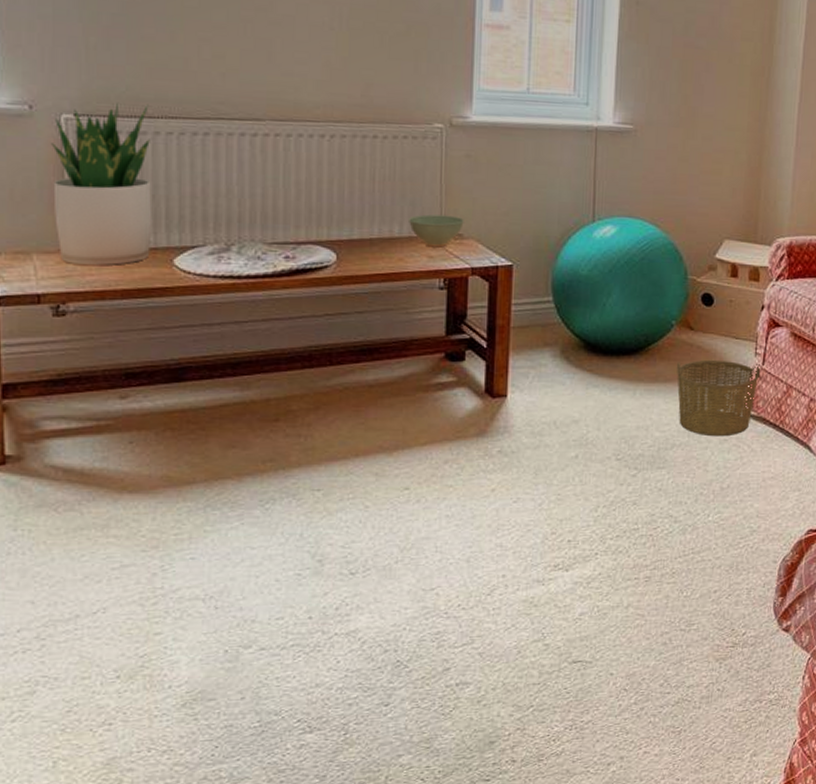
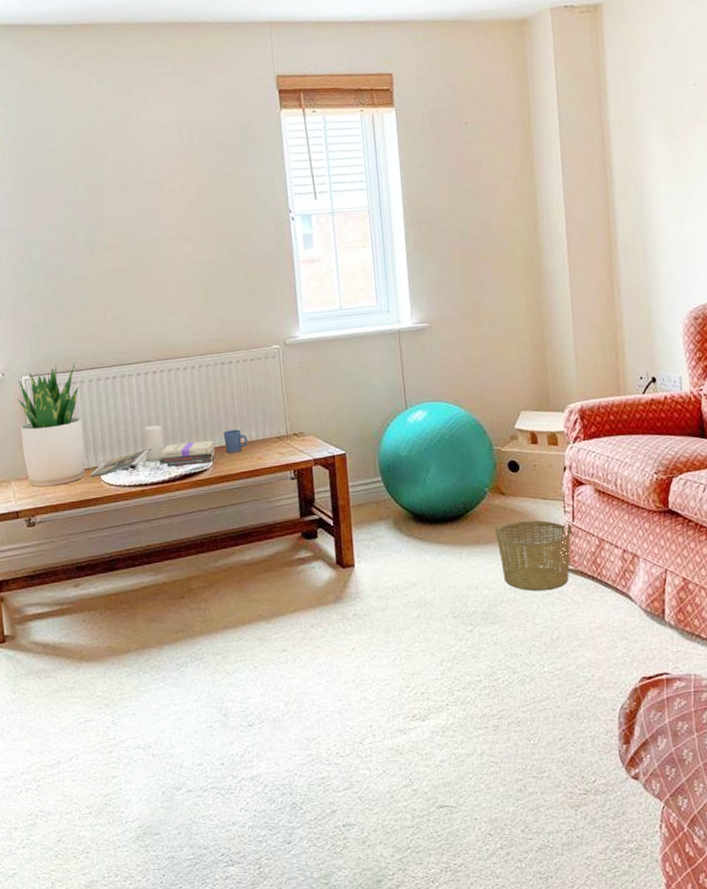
magazine: none [157,231,252,260] -> present [90,448,151,476]
candle: none [241,202,272,250] -> present [143,425,165,462]
books: none [261,229,342,260] -> present [159,441,216,467]
mug: none [355,220,388,251] -> present [223,429,248,454]
bowl: present [409,214,464,248] -> none [262,417,304,446]

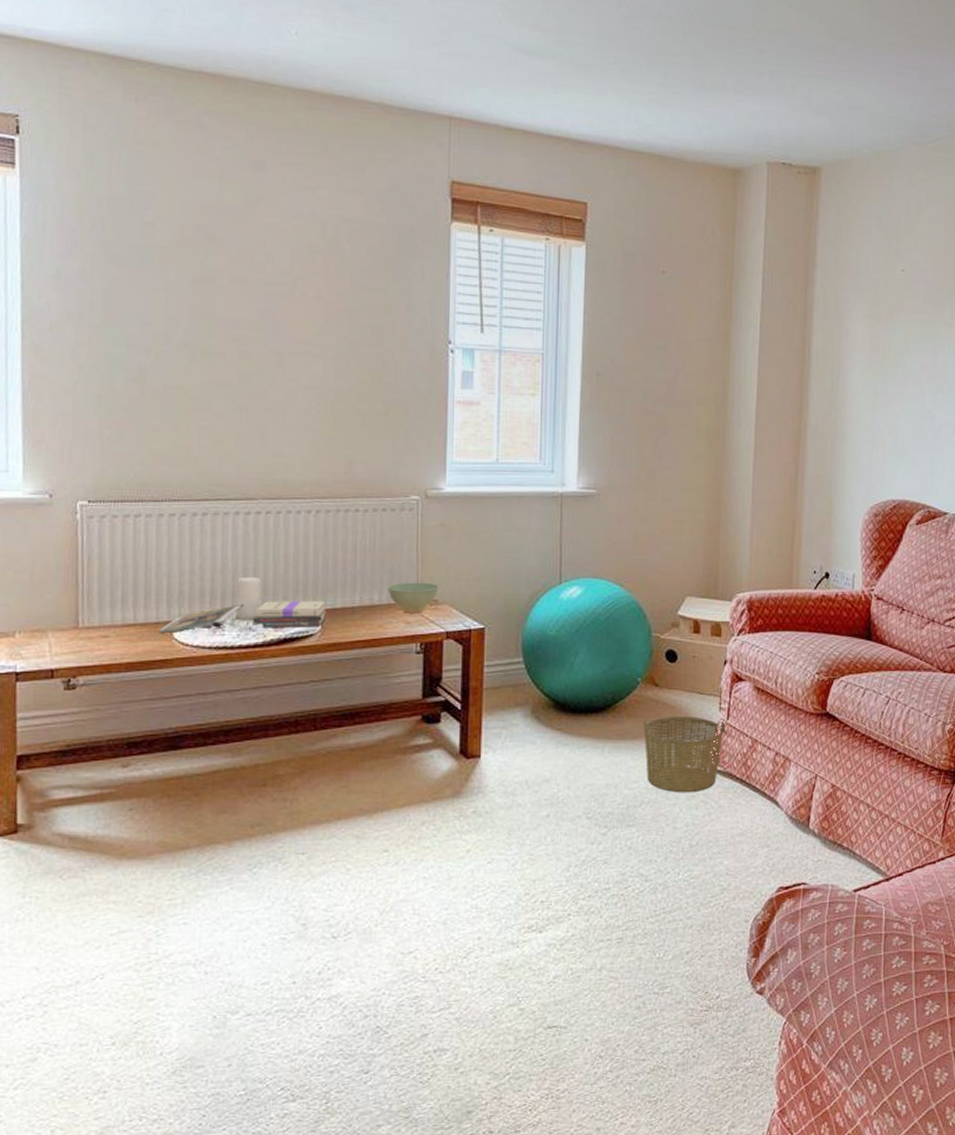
planter: present [17,361,85,487] -> none [68,488,155,641]
mug: present [223,429,248,454] -> none [338,590,368,619]
bowl: none [262,417,304,446] -> present [388,582,439,613]

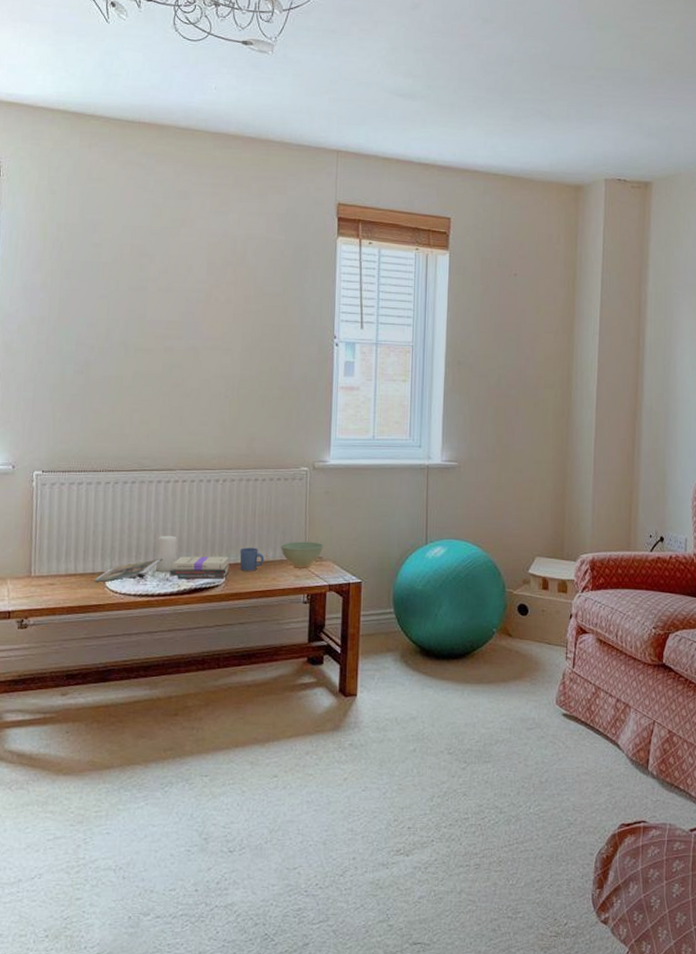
mug: none [338,590,368,619] -> present [239,547,264,572]
basket: present [643,715,725,793] -> none [498,663,571,734]

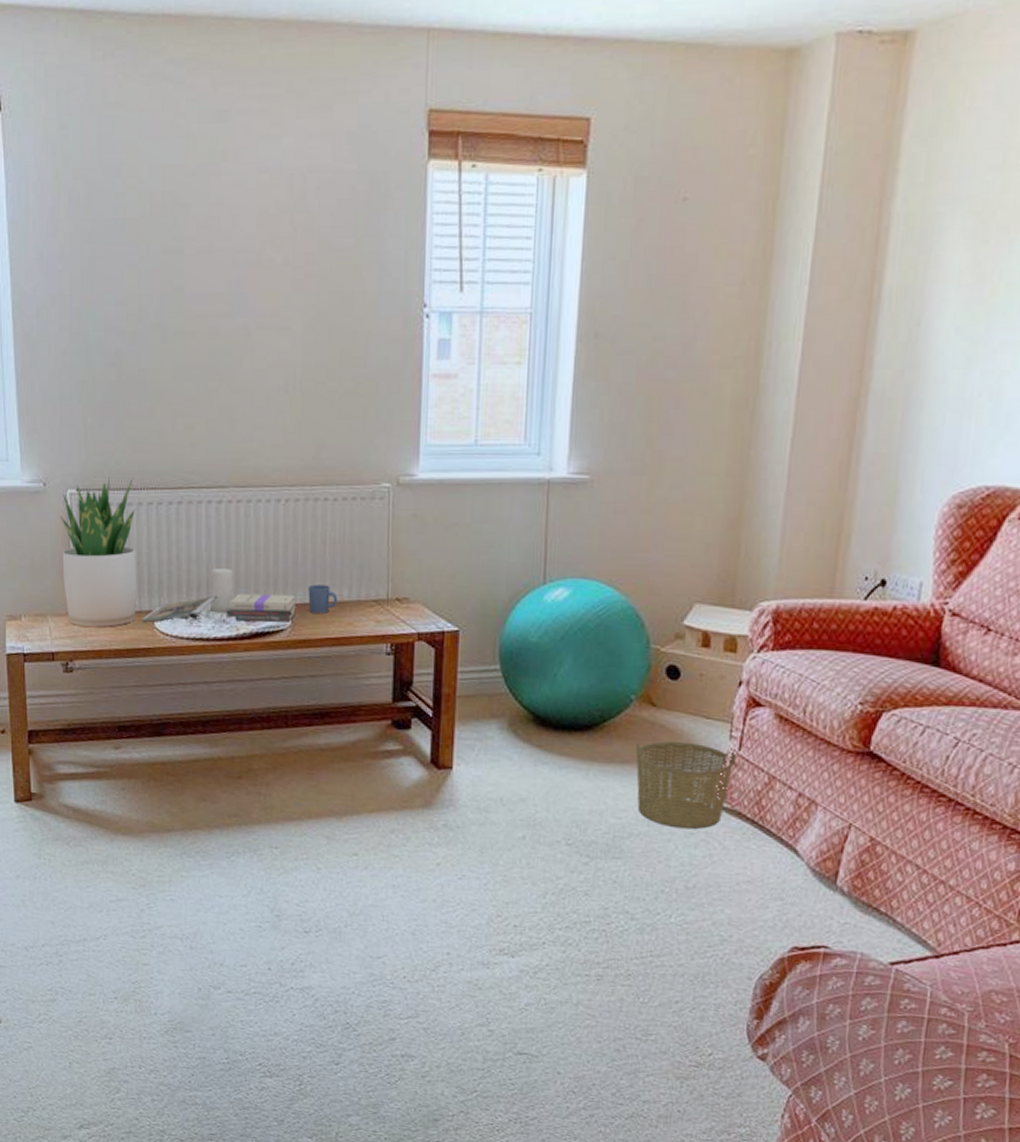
planter: none [24,460,94,588] -> present [60,476,138,628]
bowl: present [281,541,323,568] -> none [357,577,411,612]
basket: none [498,663,571,734] -> present [635,740,736,829]

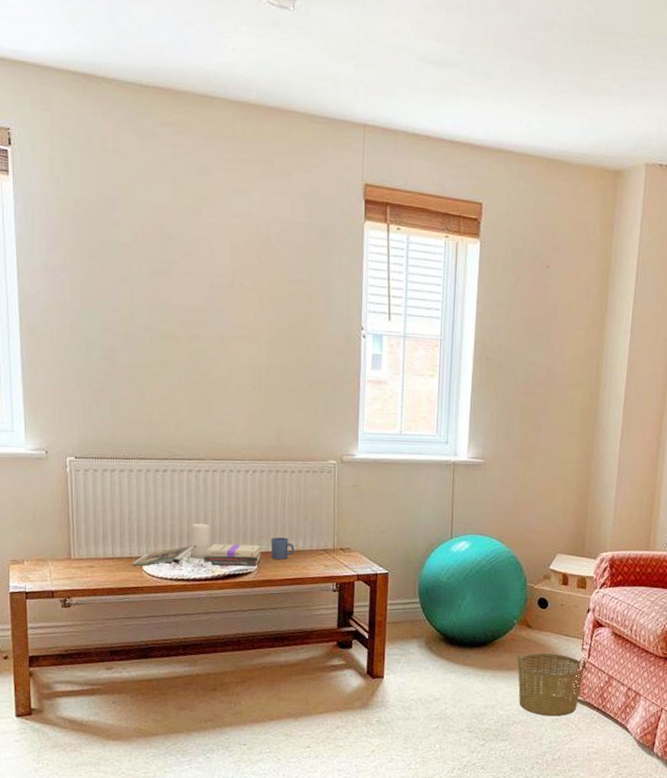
planter: present [60,476,138,628] -> none [60,447,128,571]

